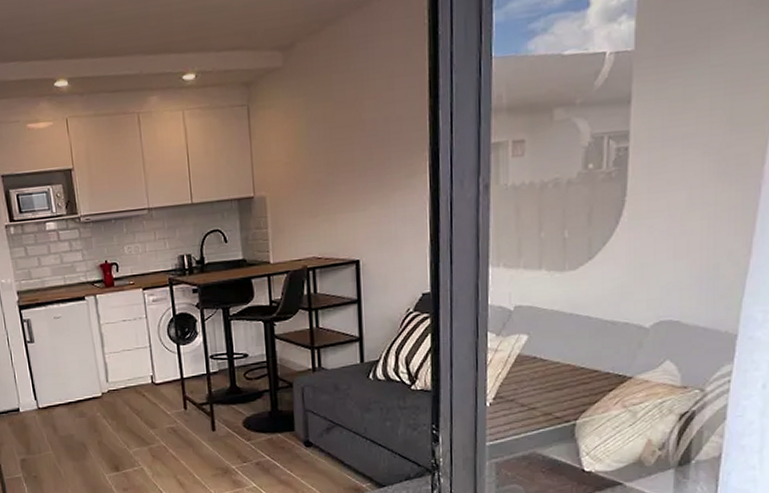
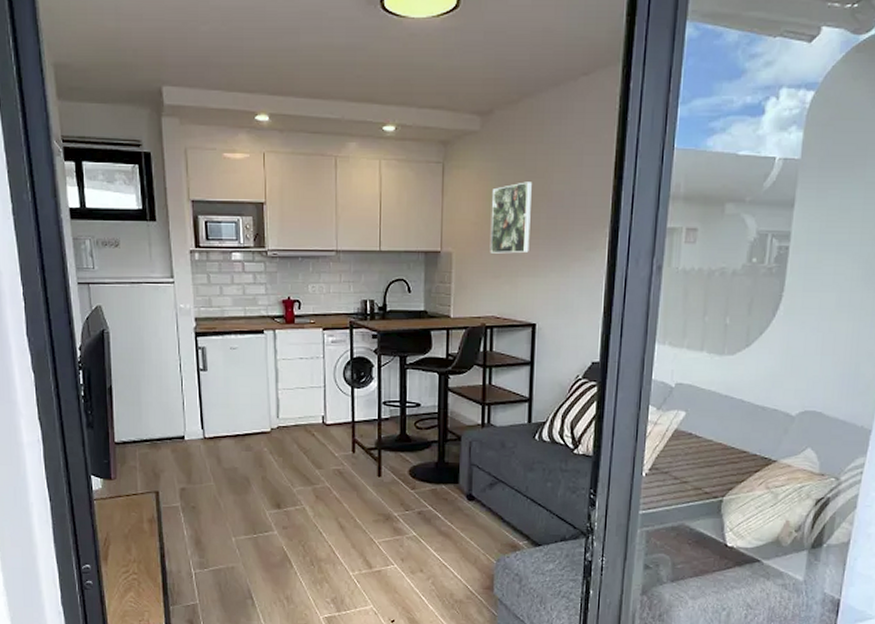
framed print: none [302,113,346,193] -> present [490,182,532,254]

